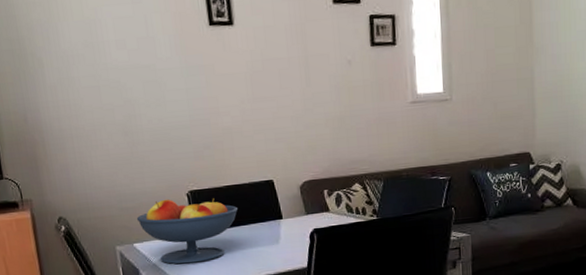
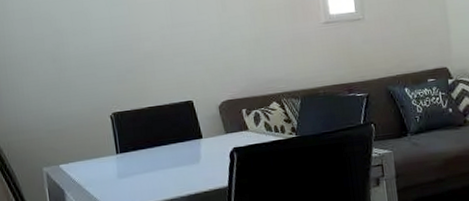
fruit bowl: present [136,198,238,265] -> none [62,119,159,185]

